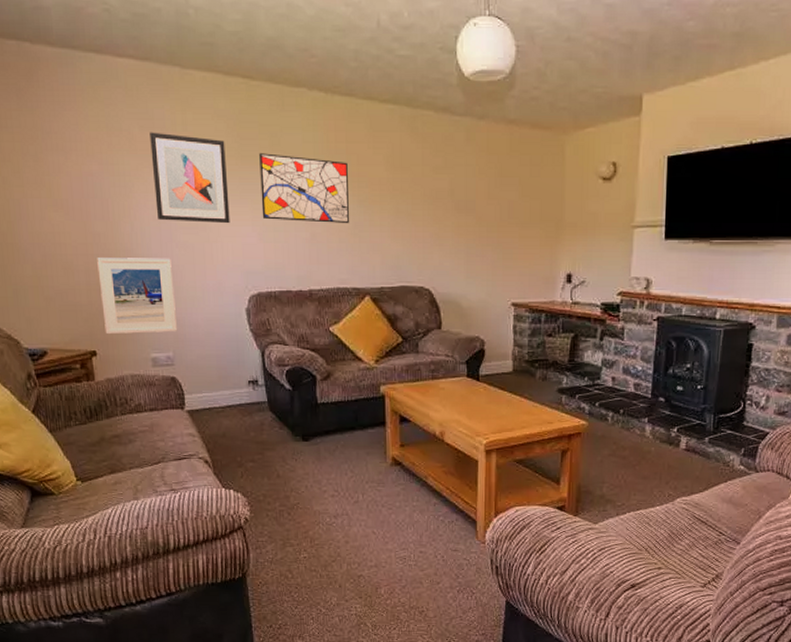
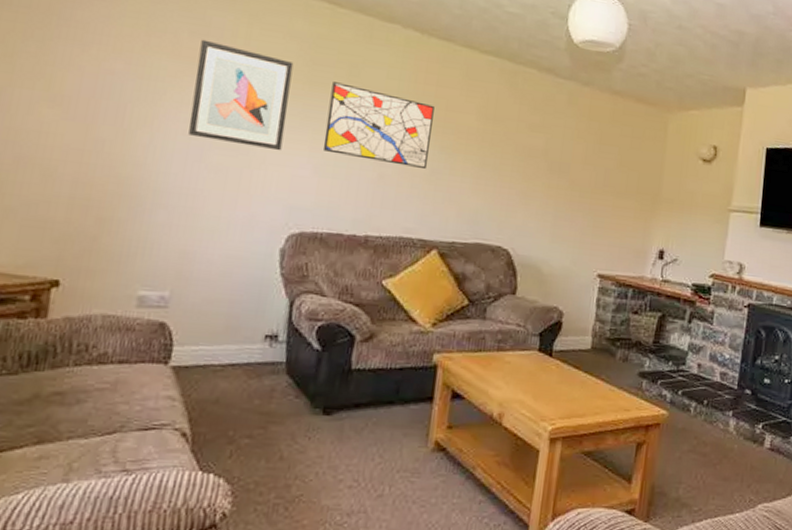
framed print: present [97,258,177,335] -> none [79,168,195,267]

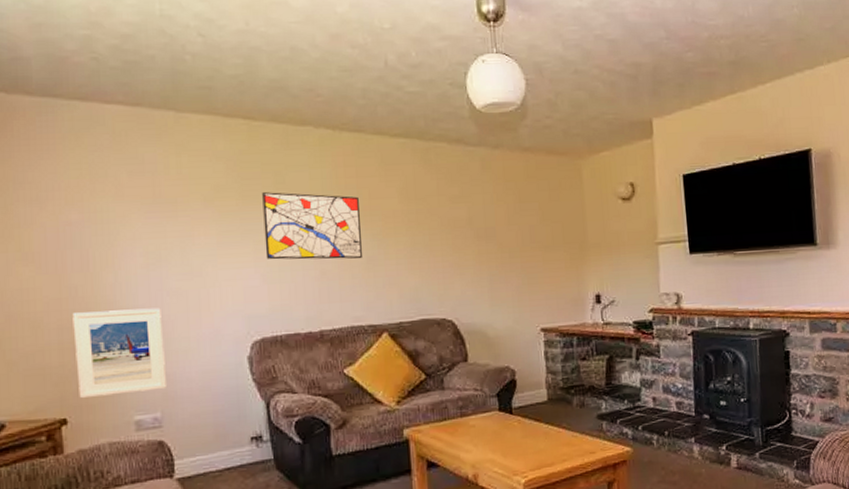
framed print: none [79,168,195,267] -> present [72,308,166,399]
wall art: present [188,39,294,151] -> none [139,176,230,268]

